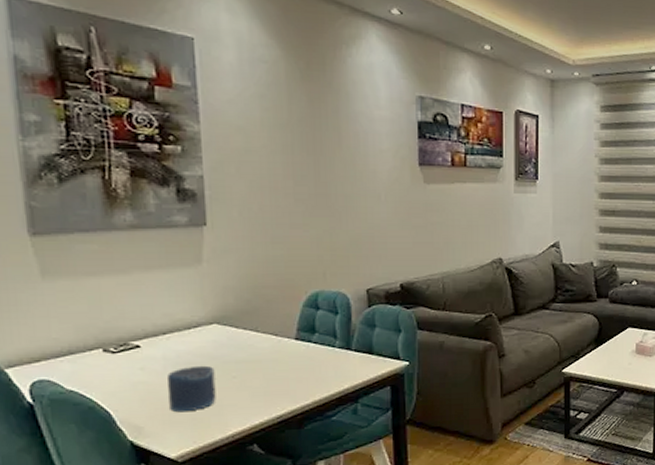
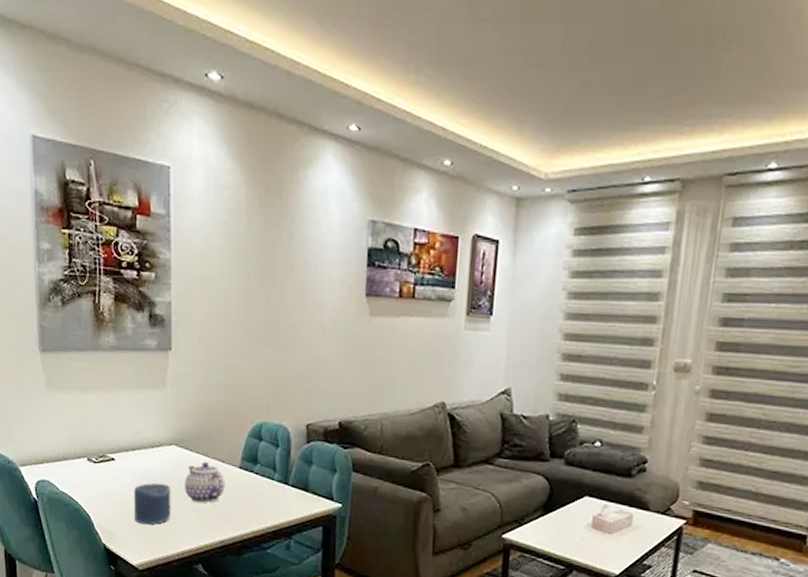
teapot: none [231,337,280,381] -> present [185,461,225,504]

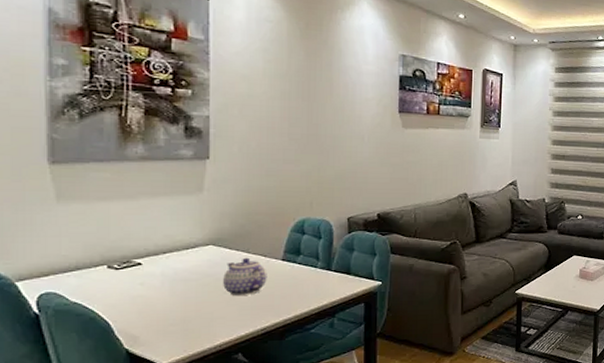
candle: present [134,482,171,525] -> none [164,282,208,324]

